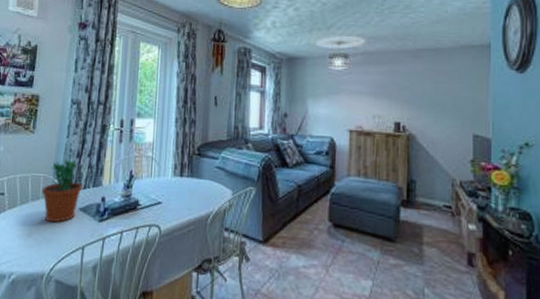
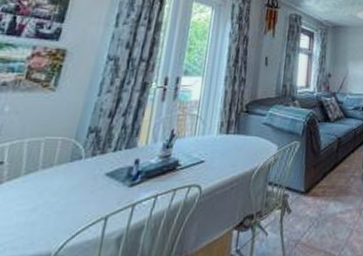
flower pot: present [41,159,83,223] -> none [57,120,113,193]

